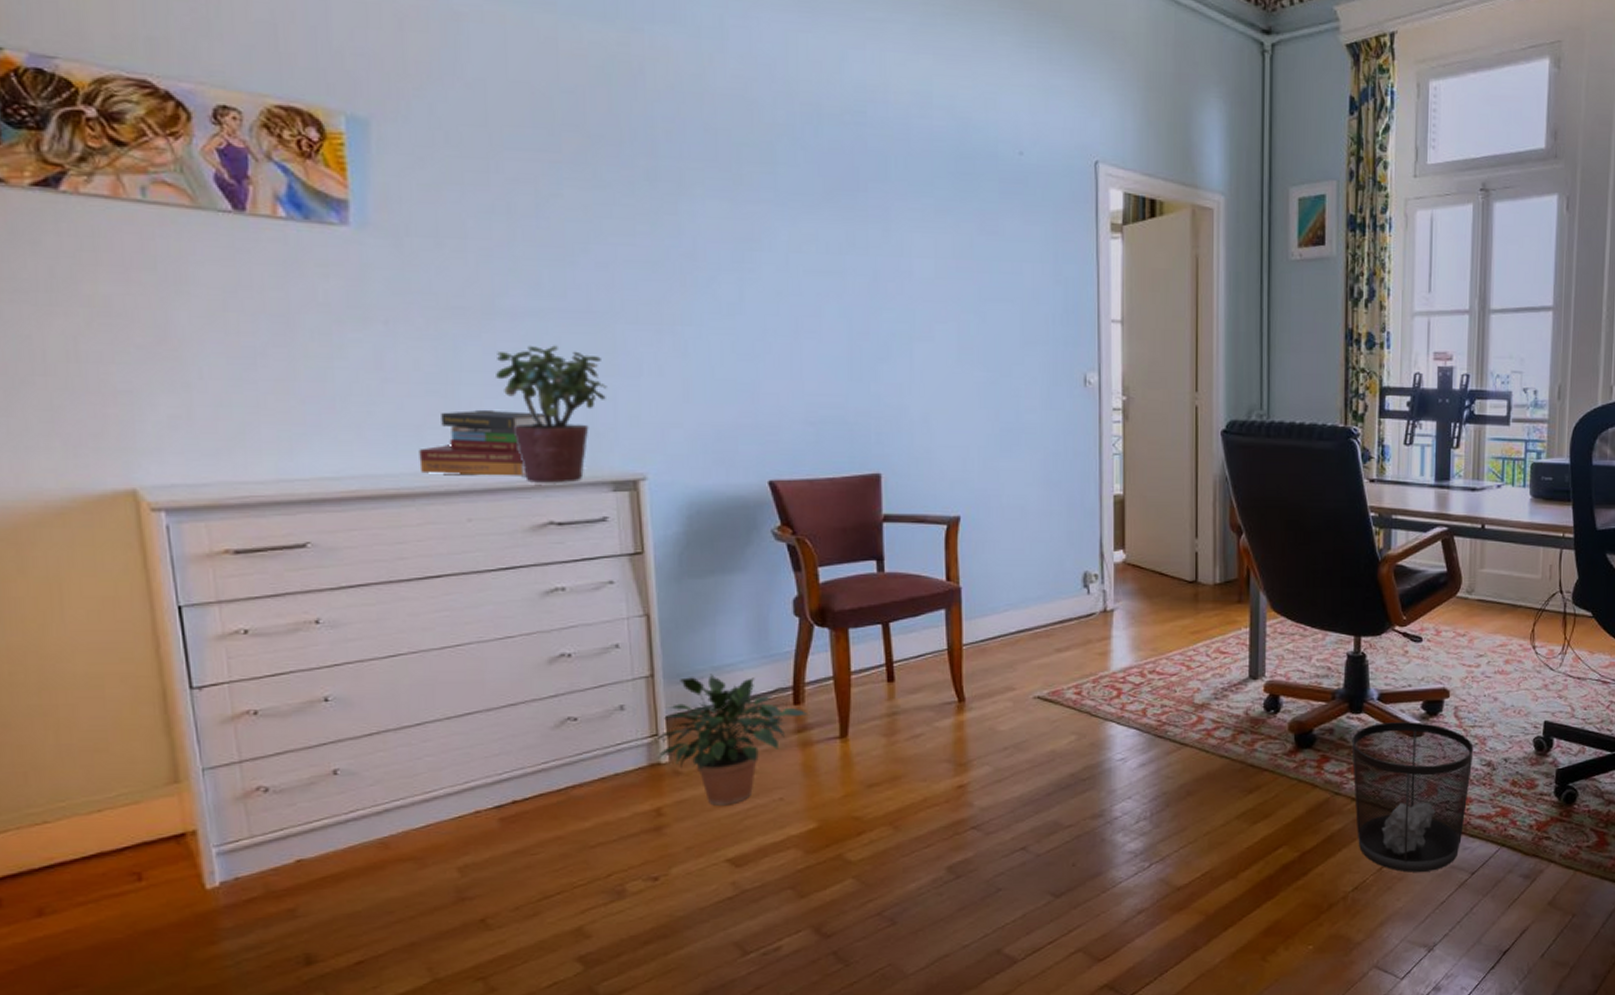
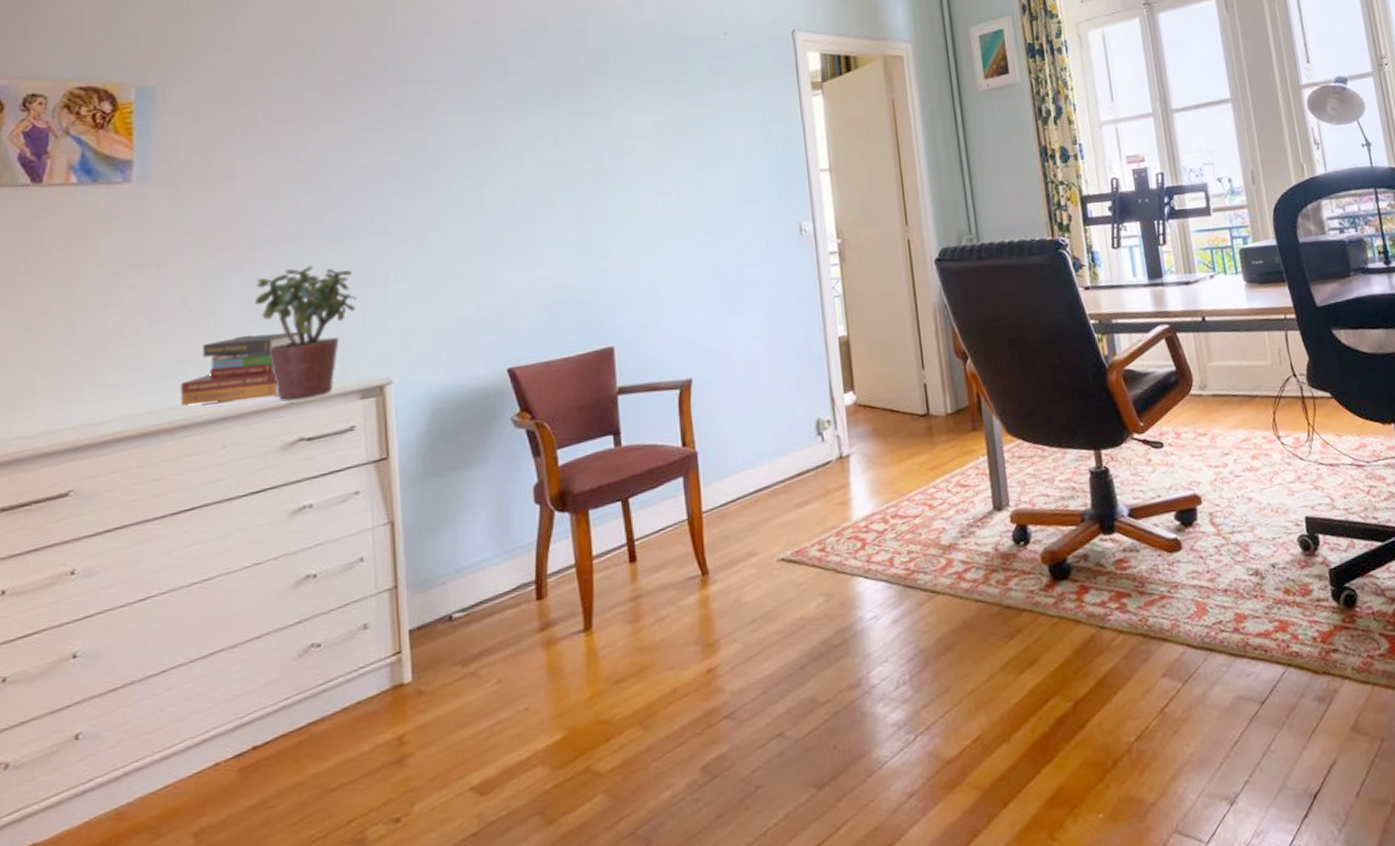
potted plant: present [649,674,807,806] -> none [392,575,550,726]
waste bin: present [1351,722,1474,872] -> none [1108,535,1244,711]

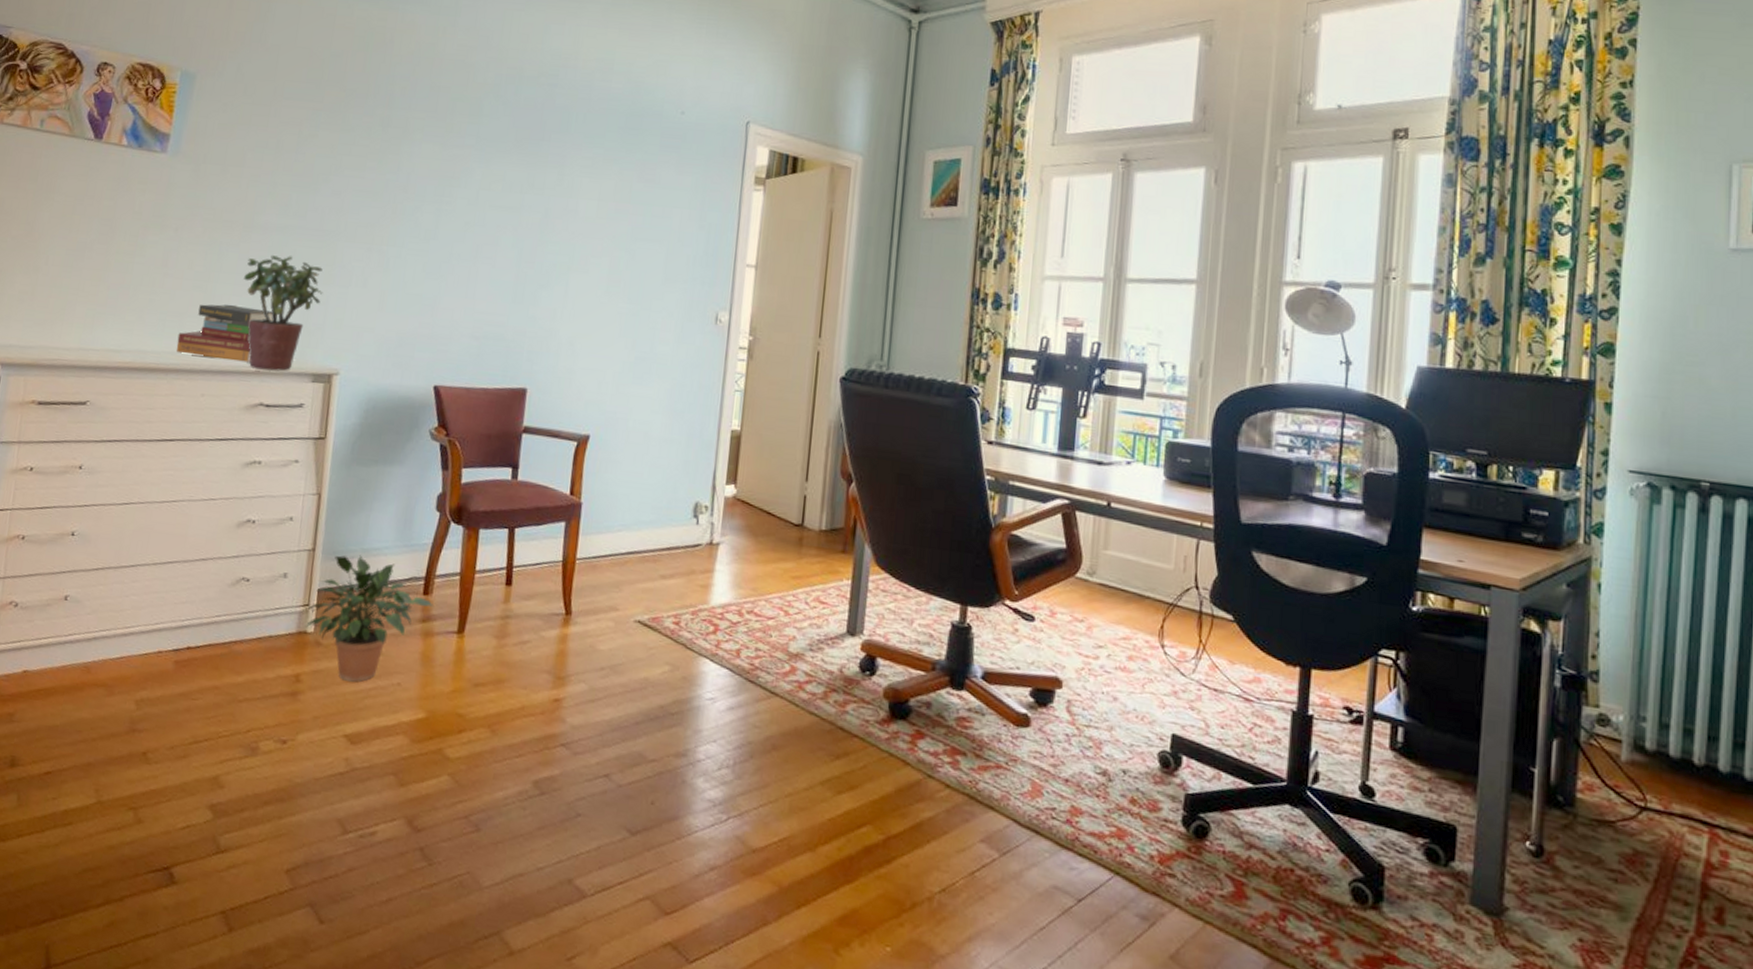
potted plant: none [392,575,550,726] -> present [301,555,433,682]

